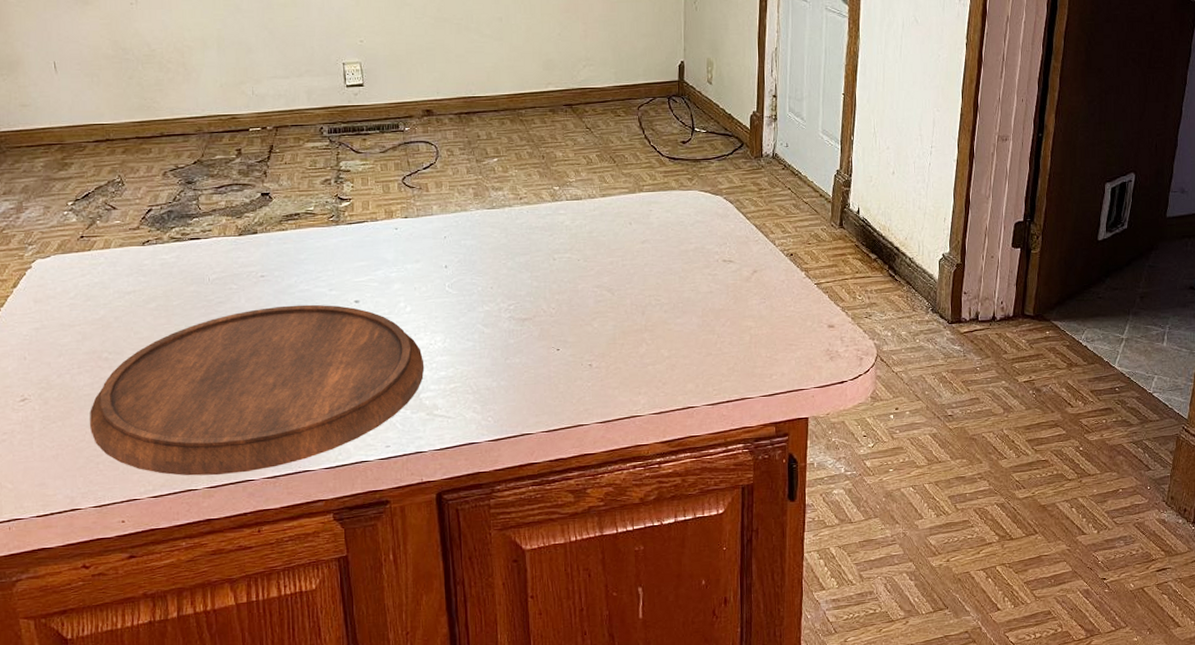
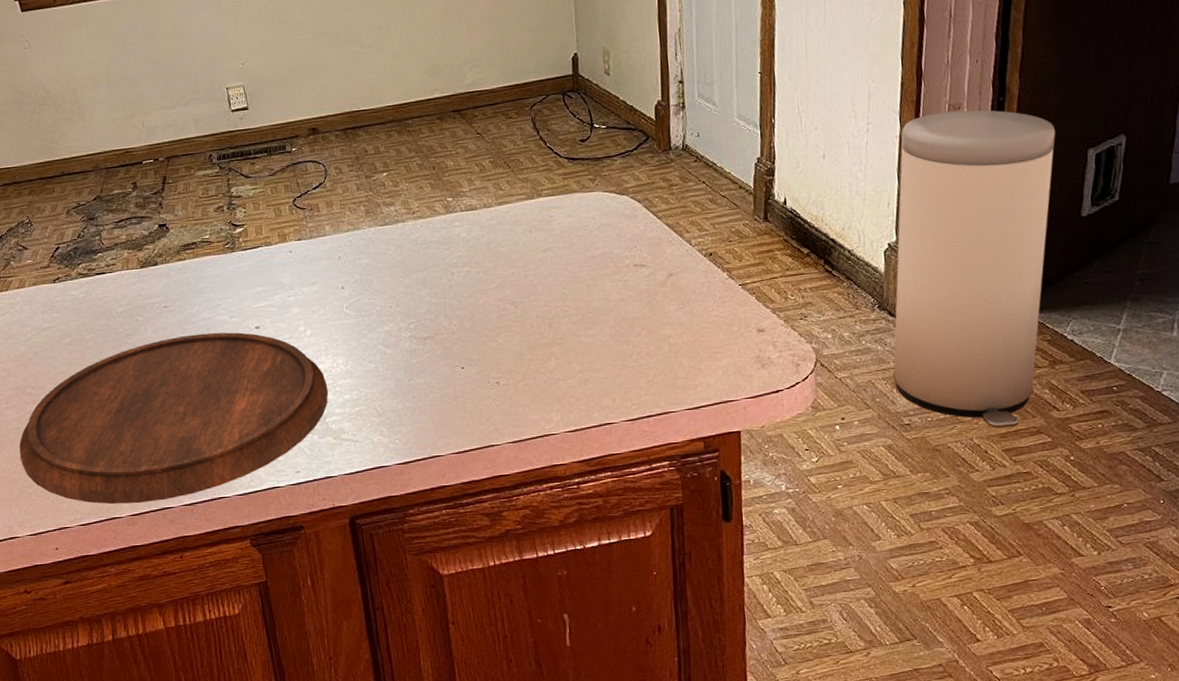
pedal bin: none [940,142,1081,421] -> present [893,110,1056,428]

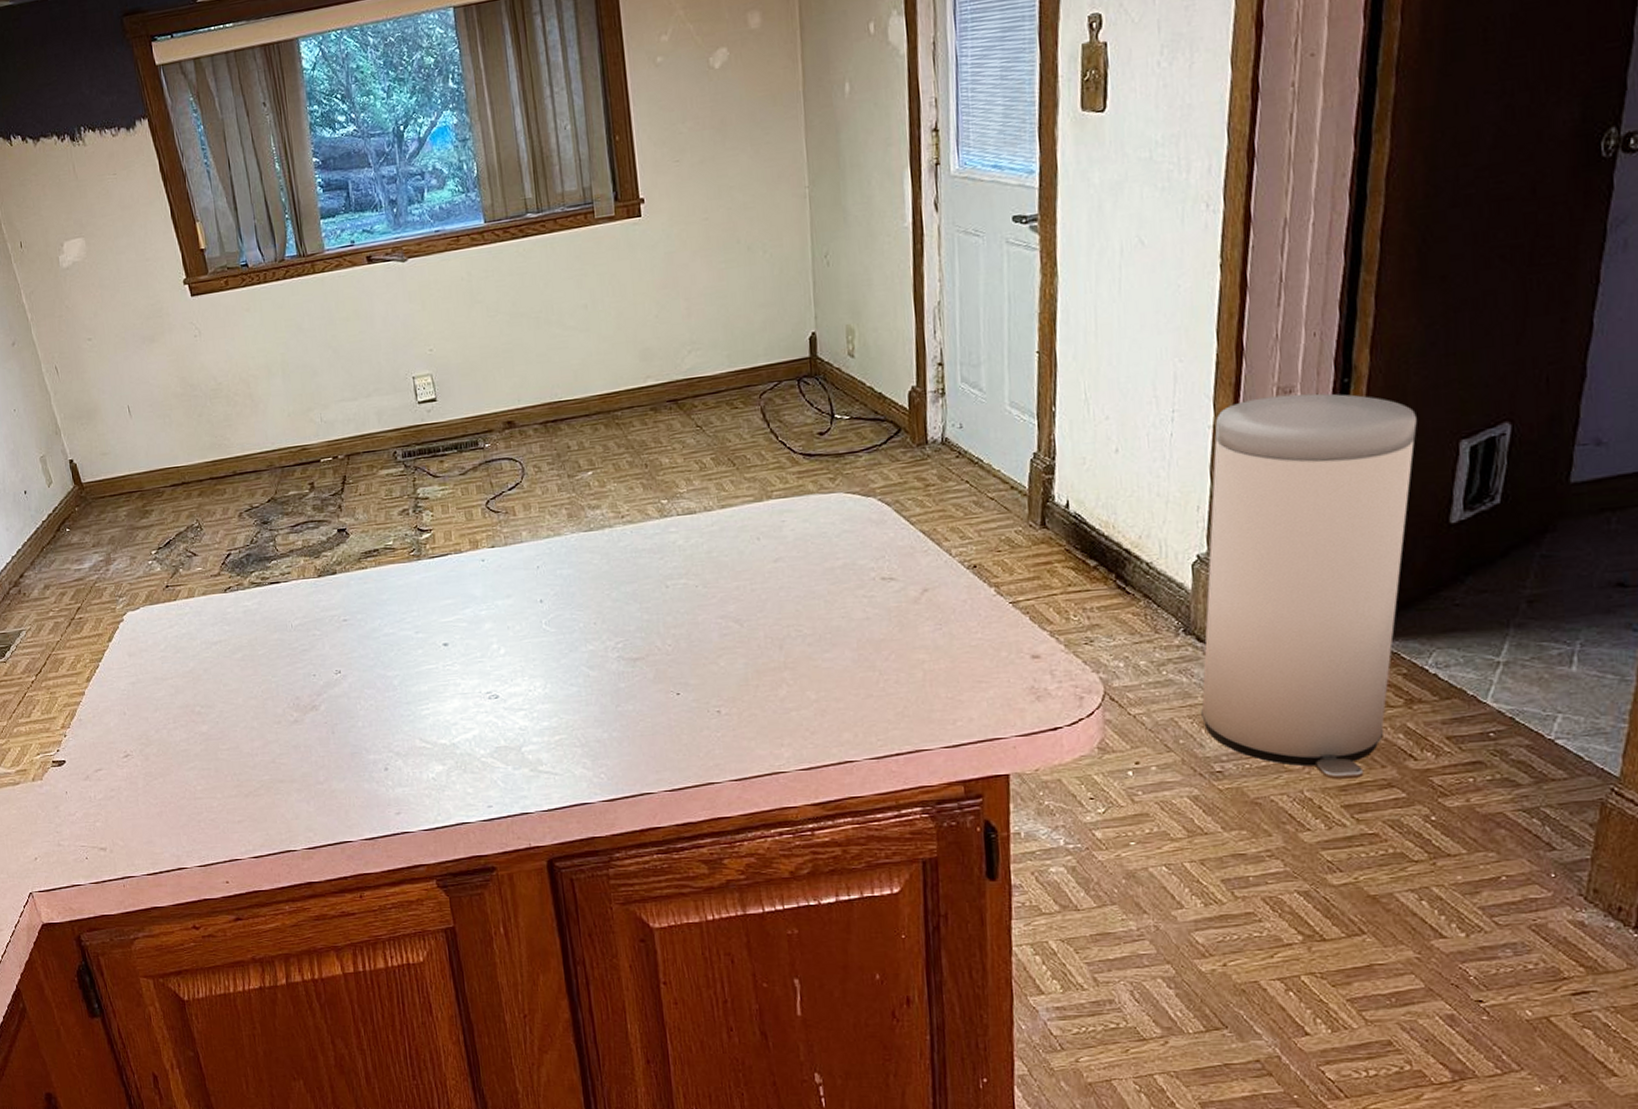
cutting board: present [19,332,328,505] -> none [187,649,524,836]

